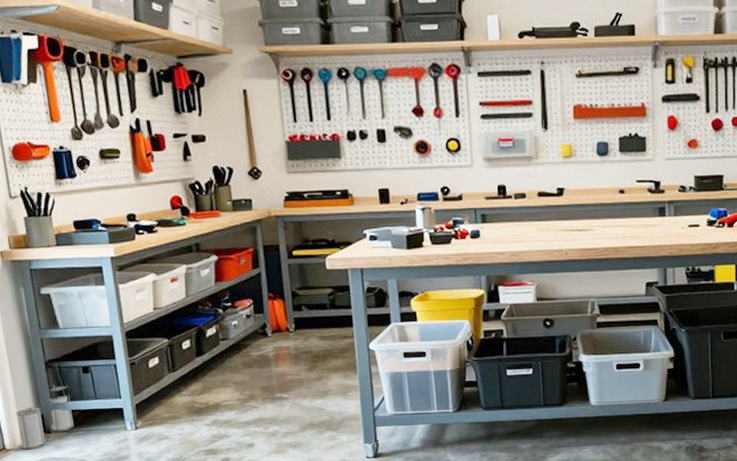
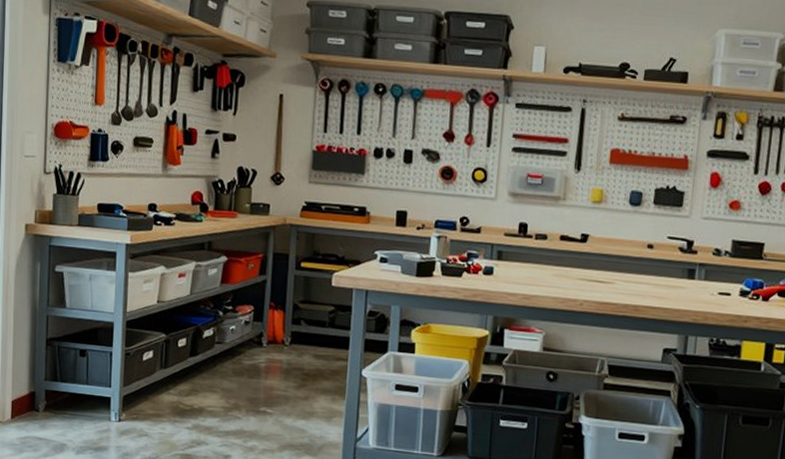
trash can: present [16,383,74,450] -> none [9,362,63,426]

